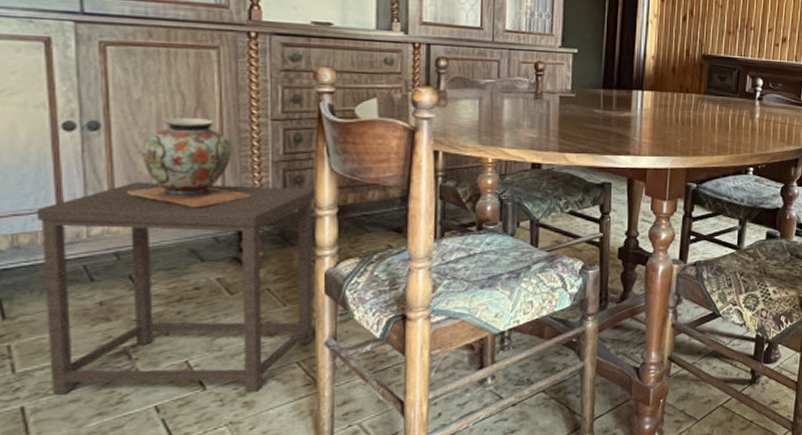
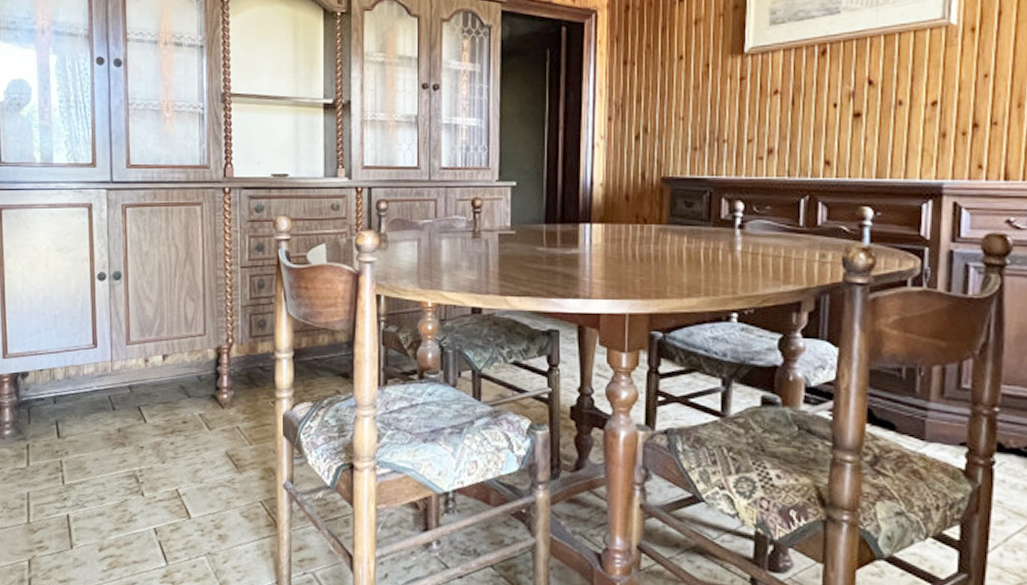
side table: present [36,181,316,395] -> none [80,323,275,526]
decorative vase: present [127,118,252,208] -> none [138,267,226,348]

